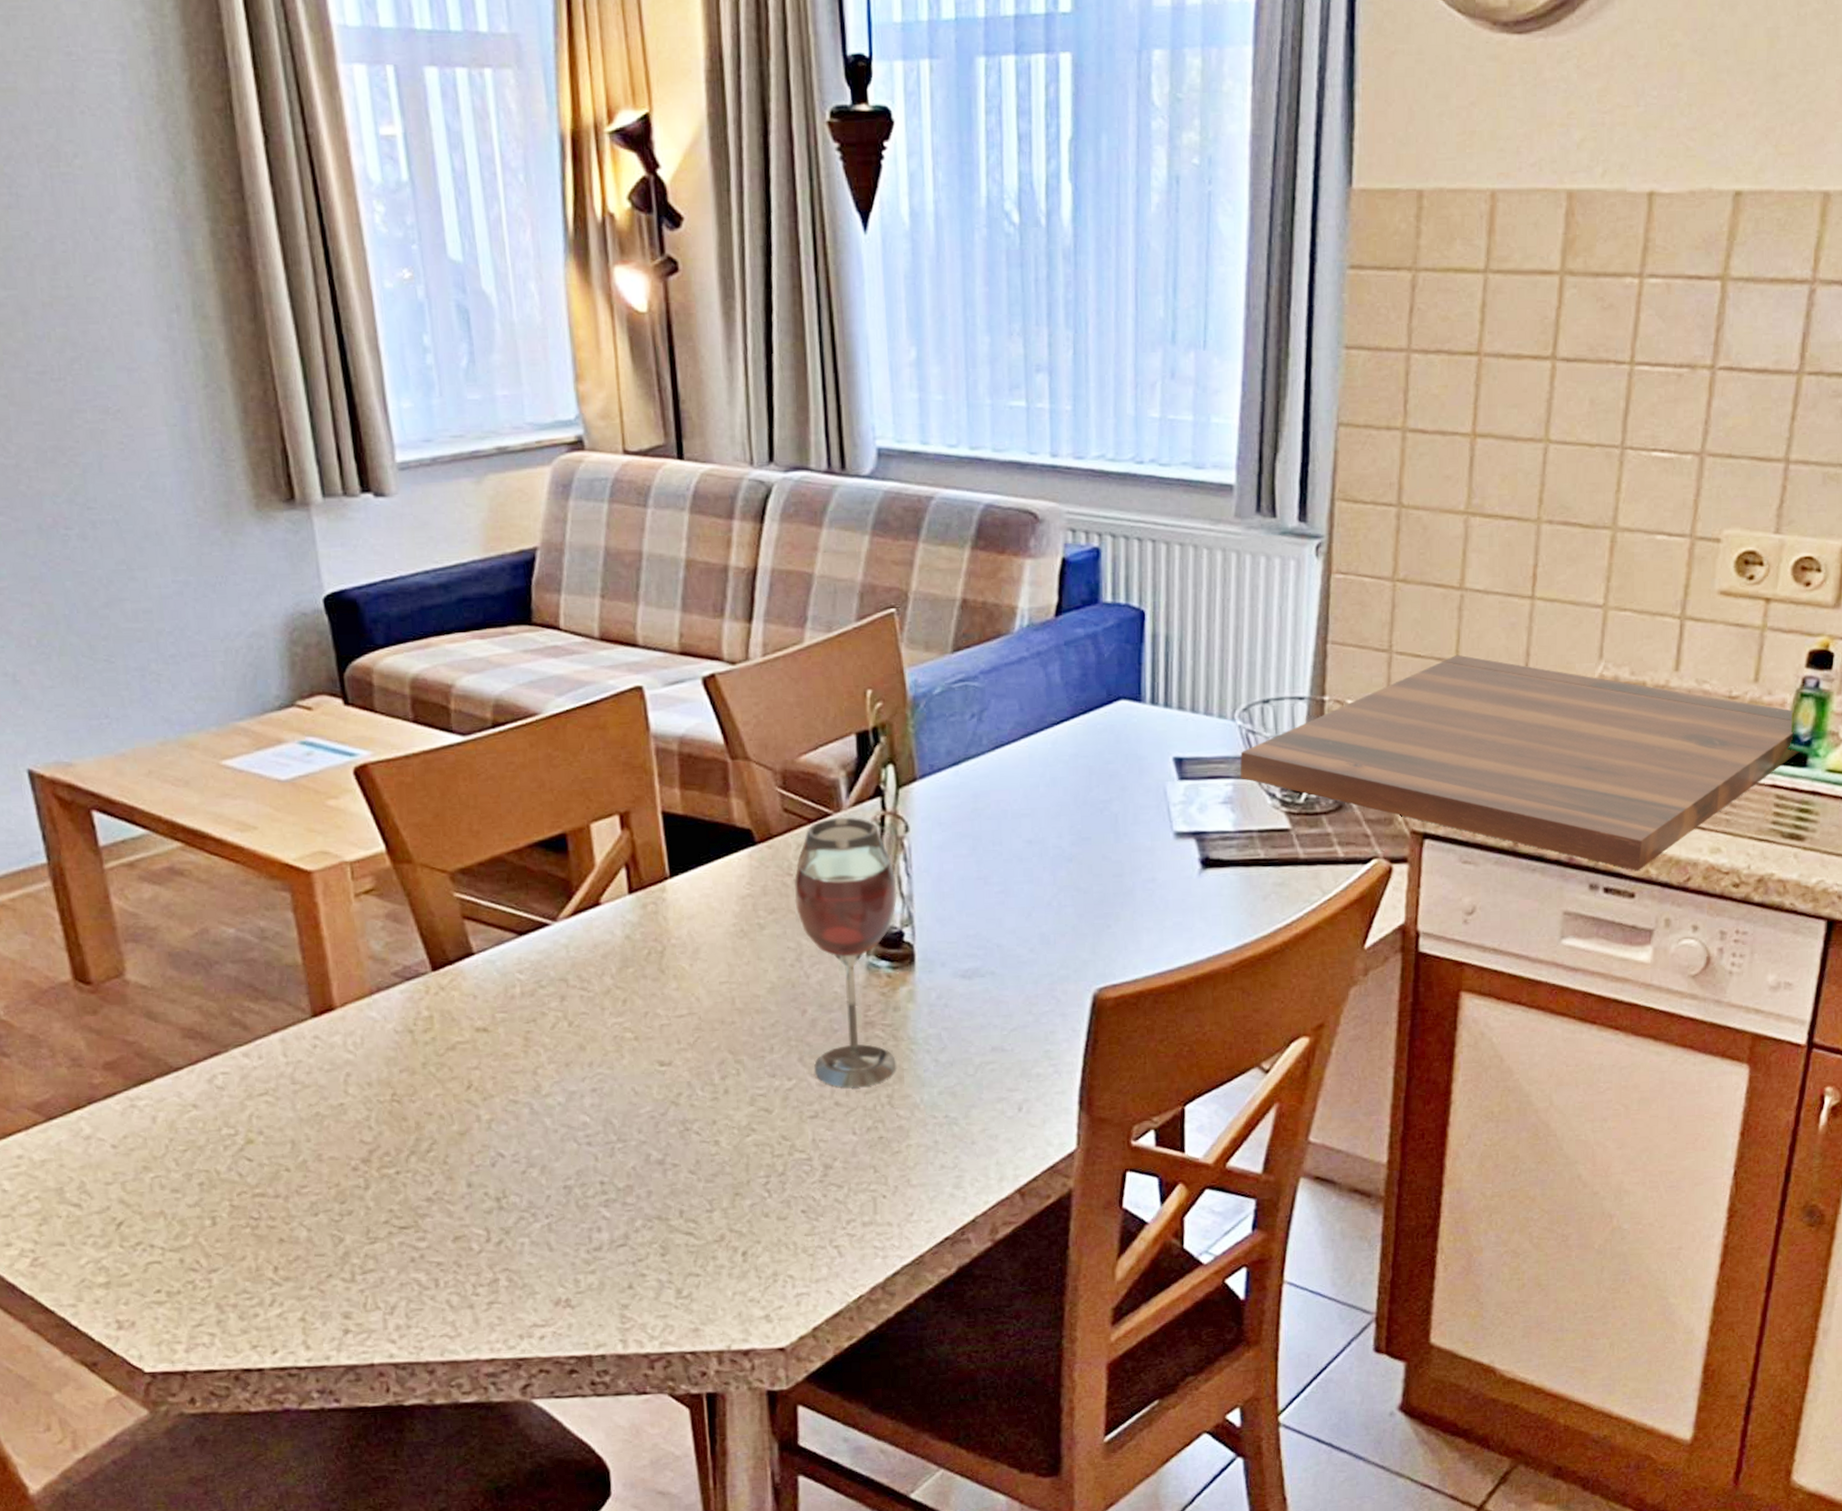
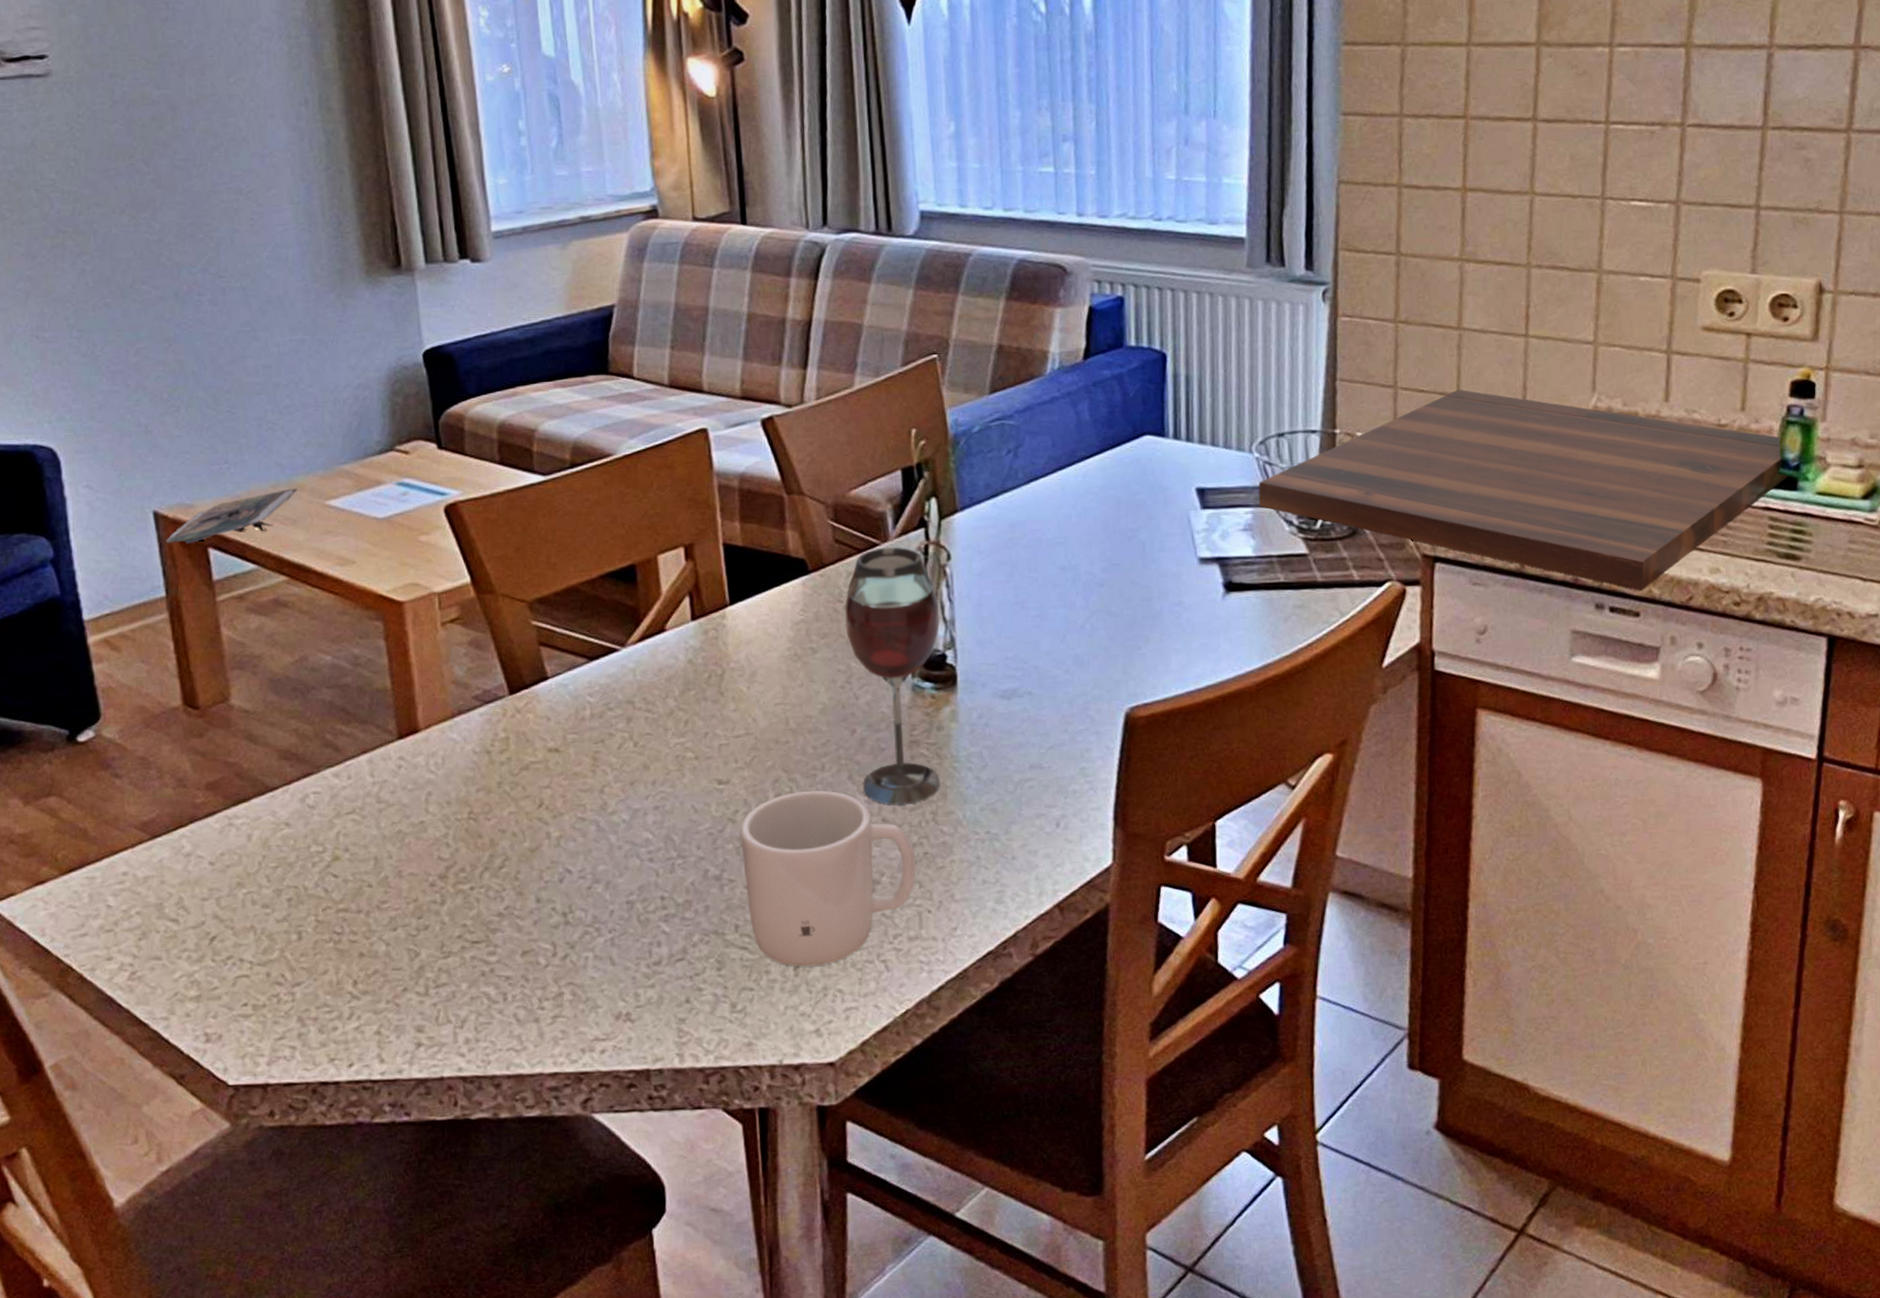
magazine: none [43,747,189,807] -> present [165,489,298,545]
mug: none [683,1072,871,1253] -> present [740,790,917,967]

